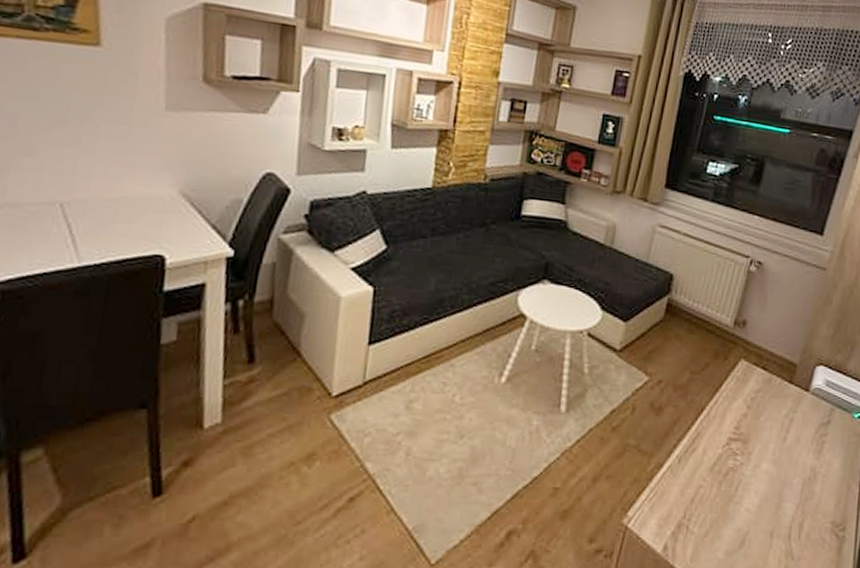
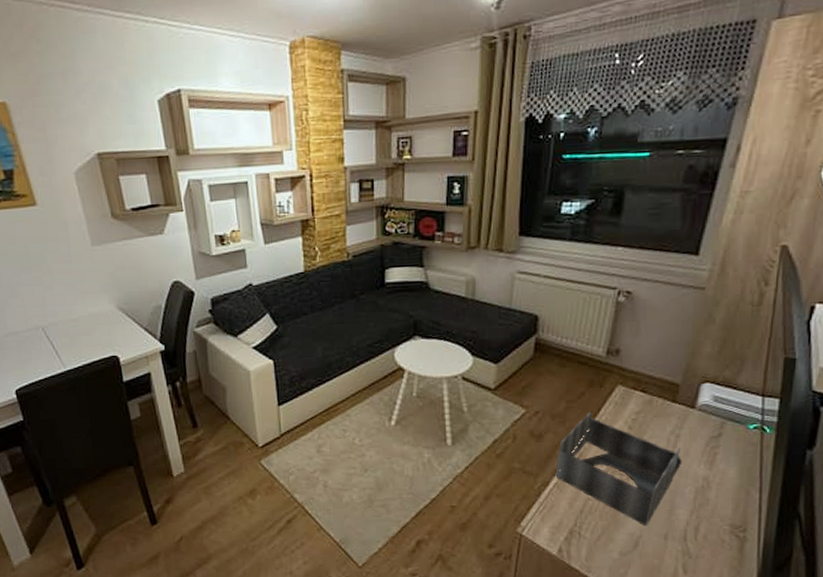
desk organizer: none [670,386,794,520] -> present [555,412,683,525]

